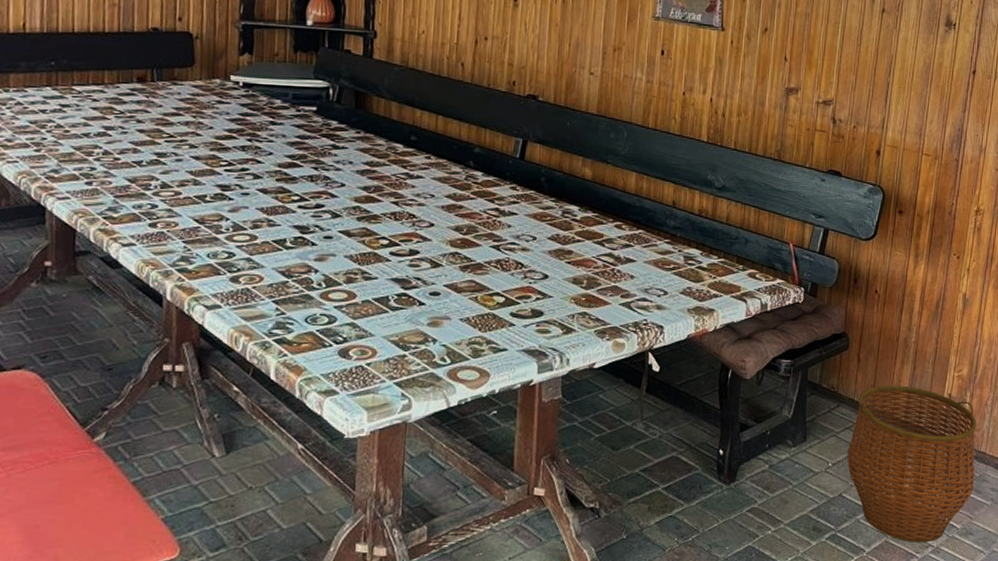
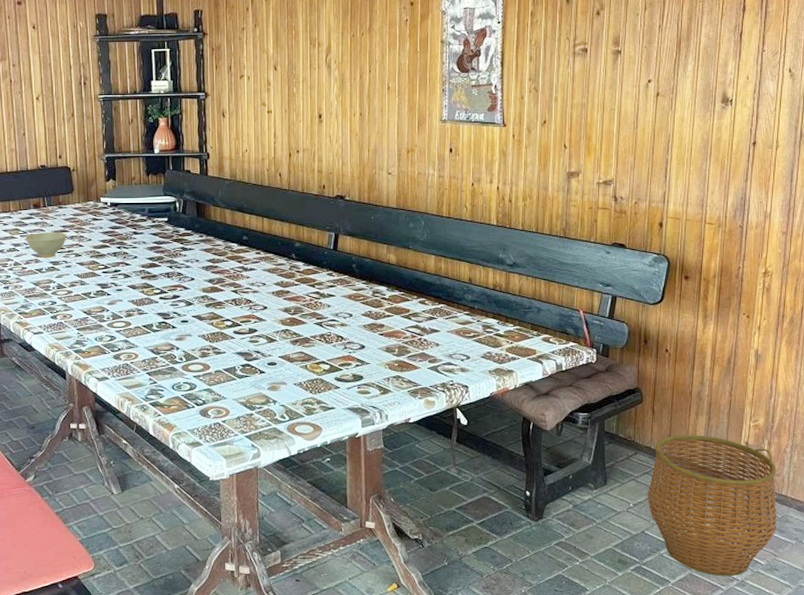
bowl: none [122,114,181,148] -> present [25,232,67,258]

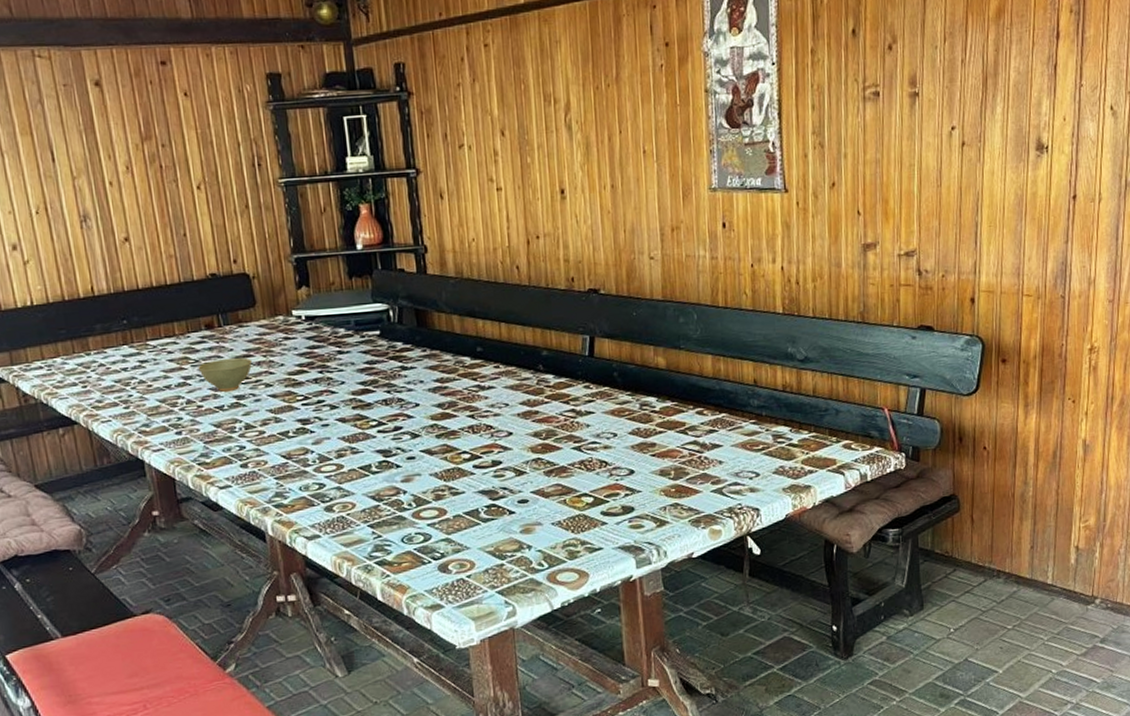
basket: present [647,435,777,576] -> none [969,542,1113,701]

